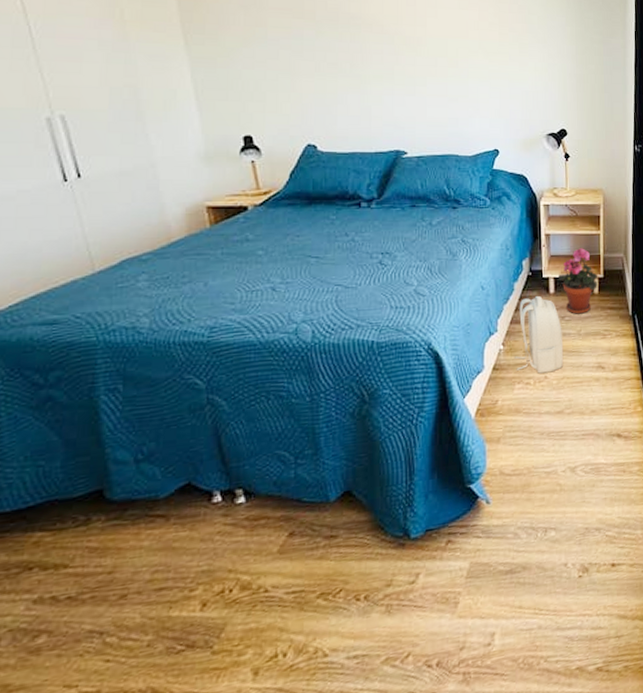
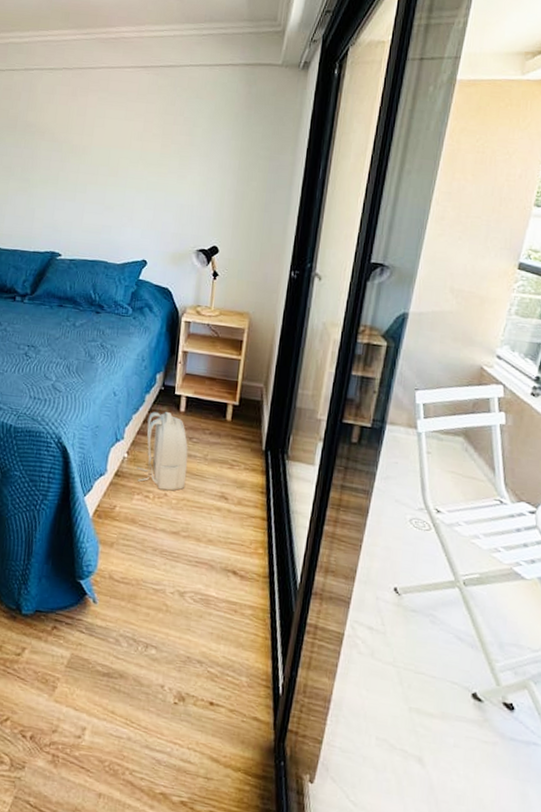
potted plant: present [557,248,598,314] -> none [190,371,233,439]

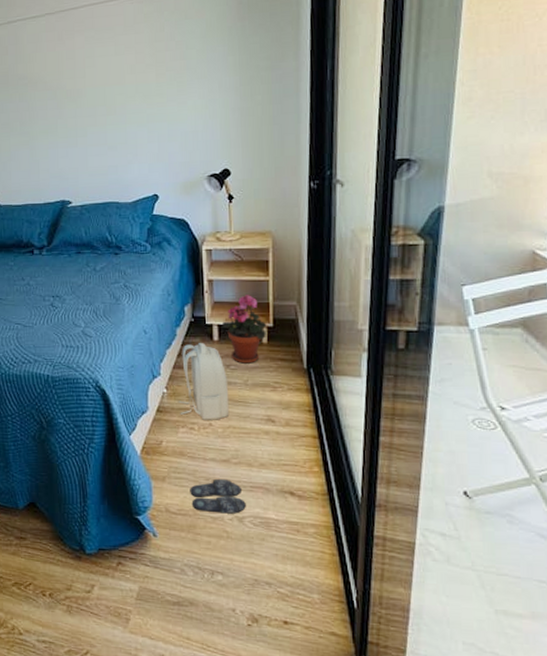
slippers: none [136,550,189,588] -> present [190,478,246,514]
potted plant: none [190,371,233,439] -> present [222,295,267,364]

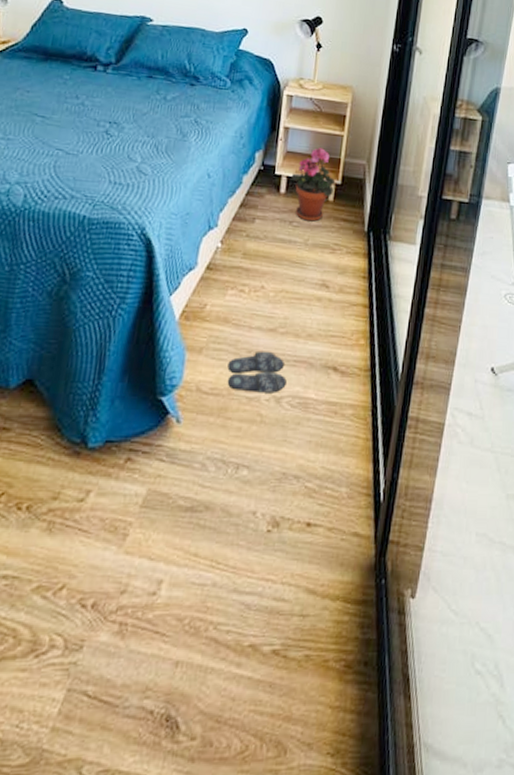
backpack: present [178,342,230,420] -> none [231,193,288,283]

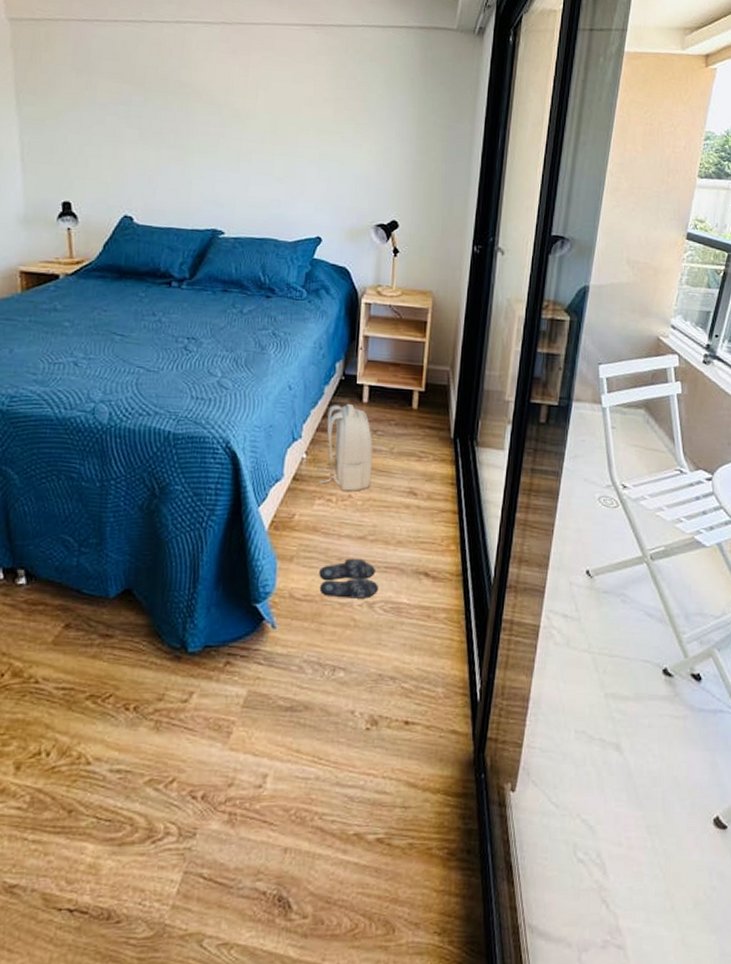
backpack: none [231,193,288,283] -> present [317,403,373,491]
potted plant: present [291,148,336,222] -> none [373,355,419,430]

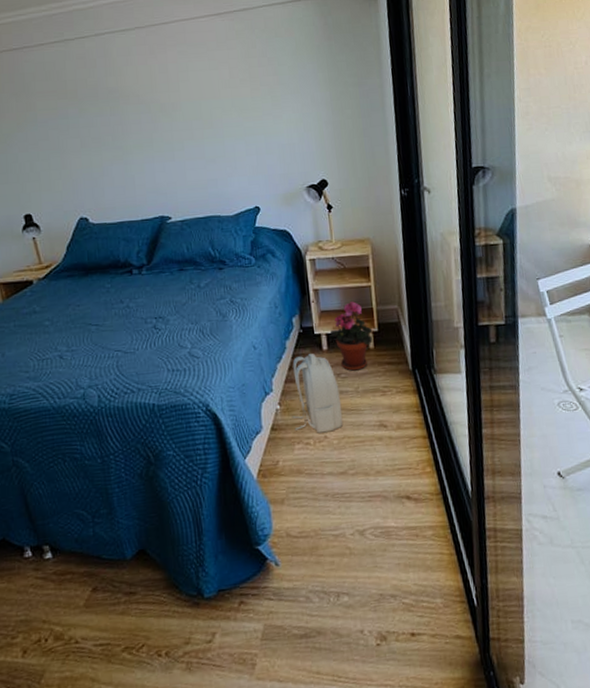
slippers: present [319,558,378,599] -> none [309,492,366,531]
potted plant: none [373,355,419,430] -> present [330,301,373,371]

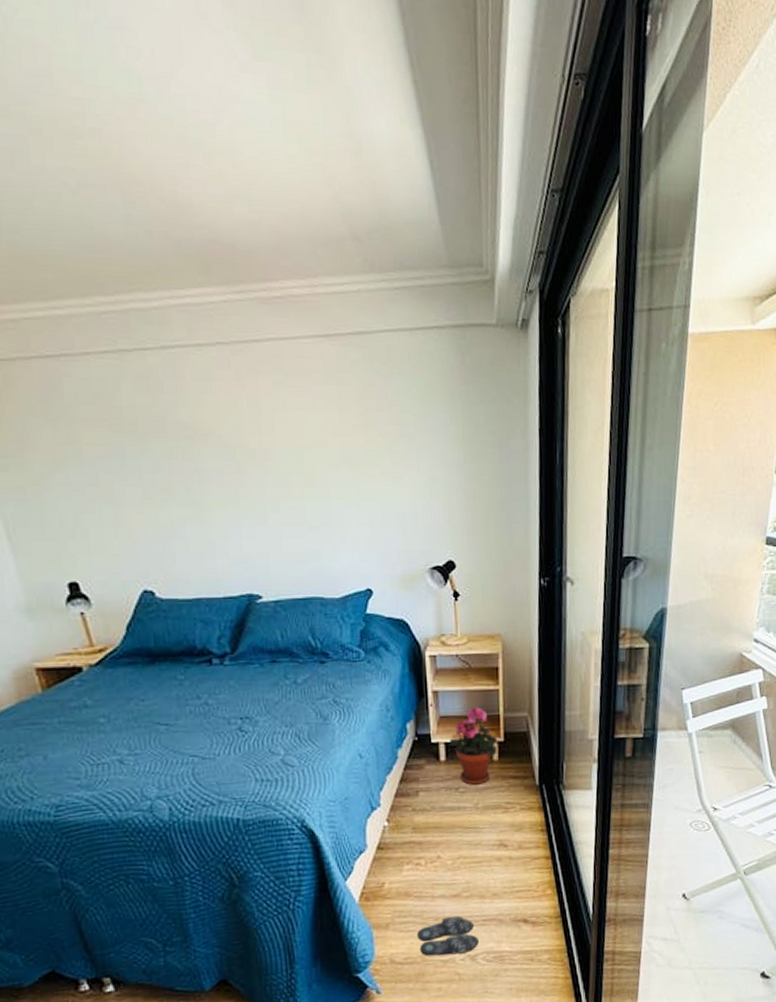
backpack: present [292,353,343,433] -> none [402,763,459,853]
slippers: none [309,492,366,531] -> present [417,915,479,956]

